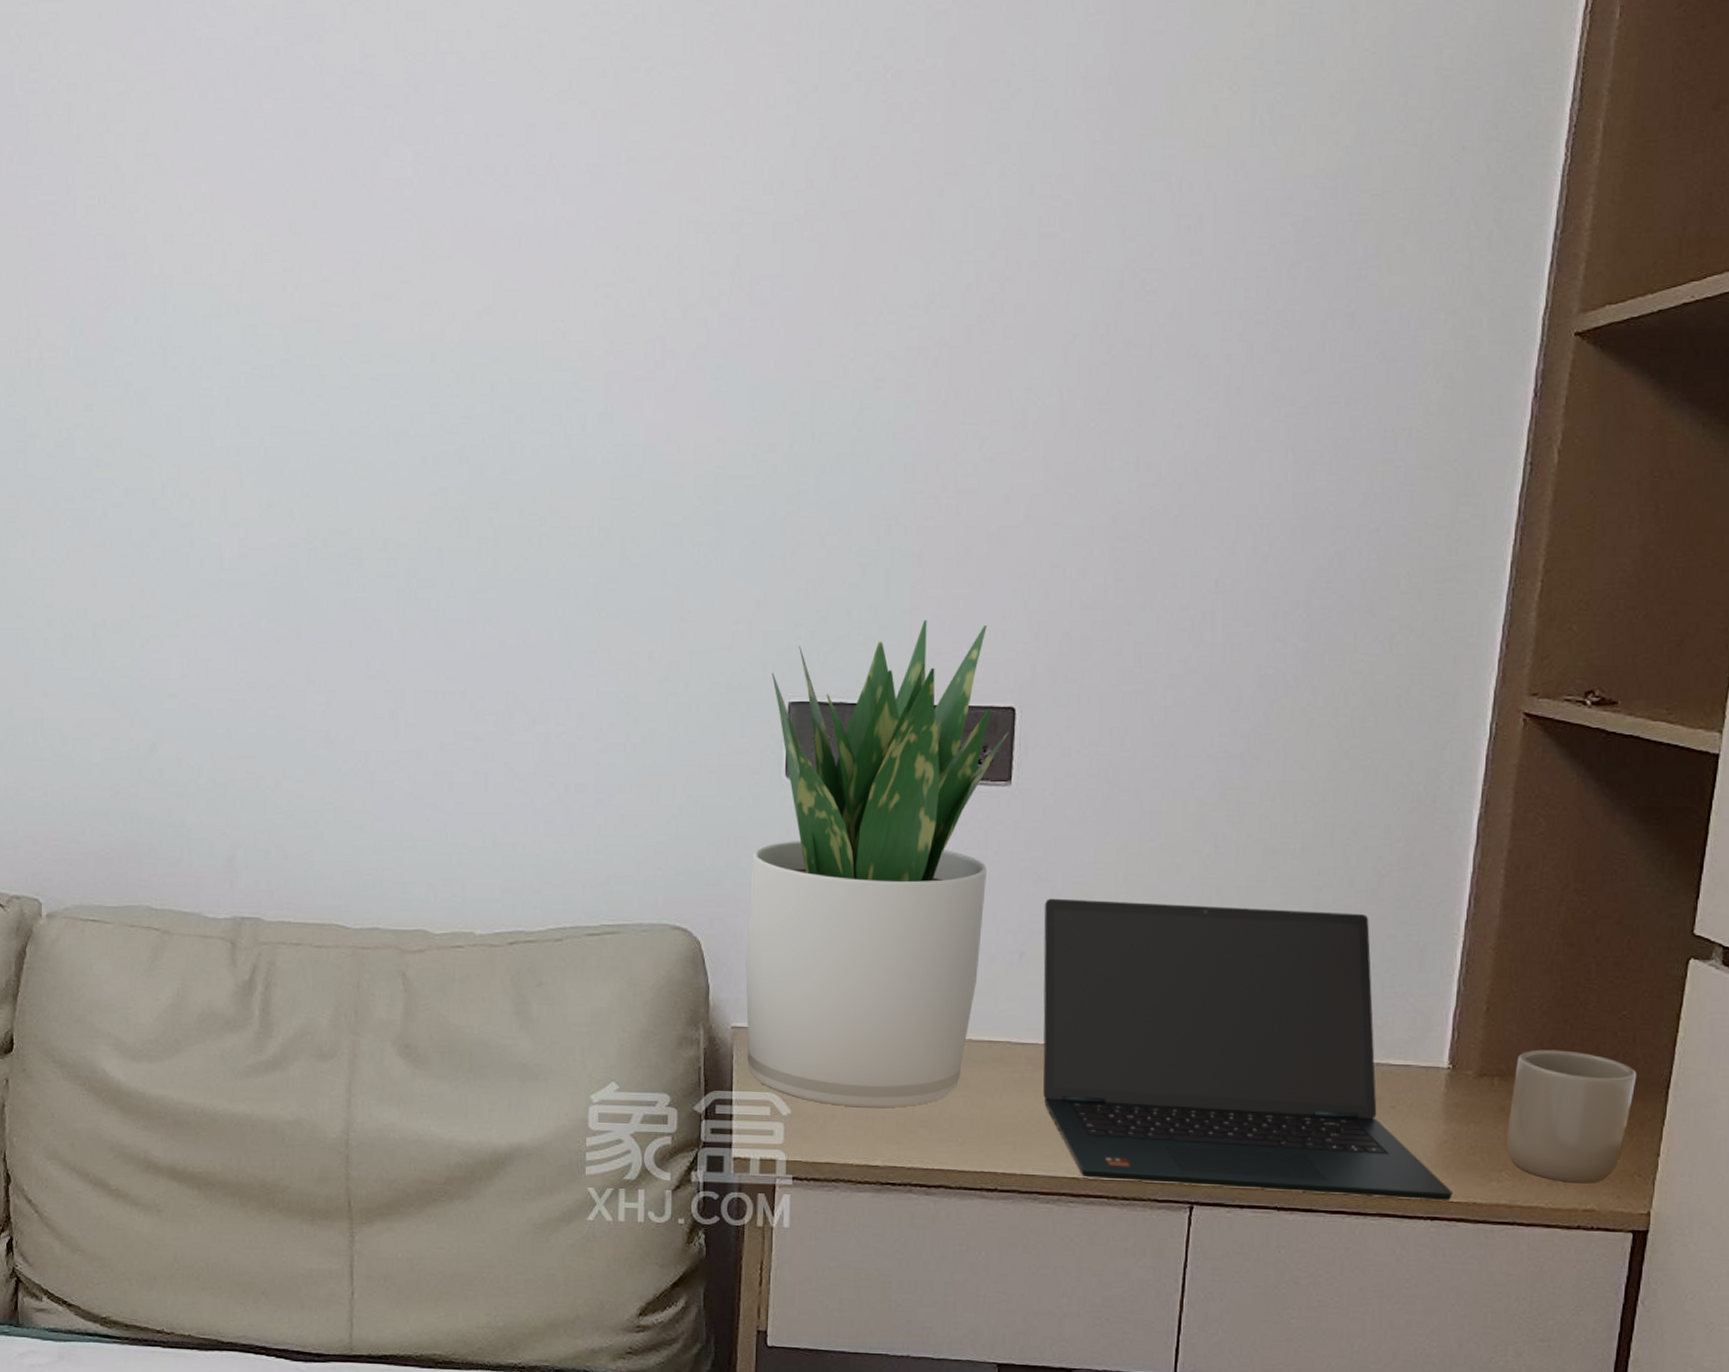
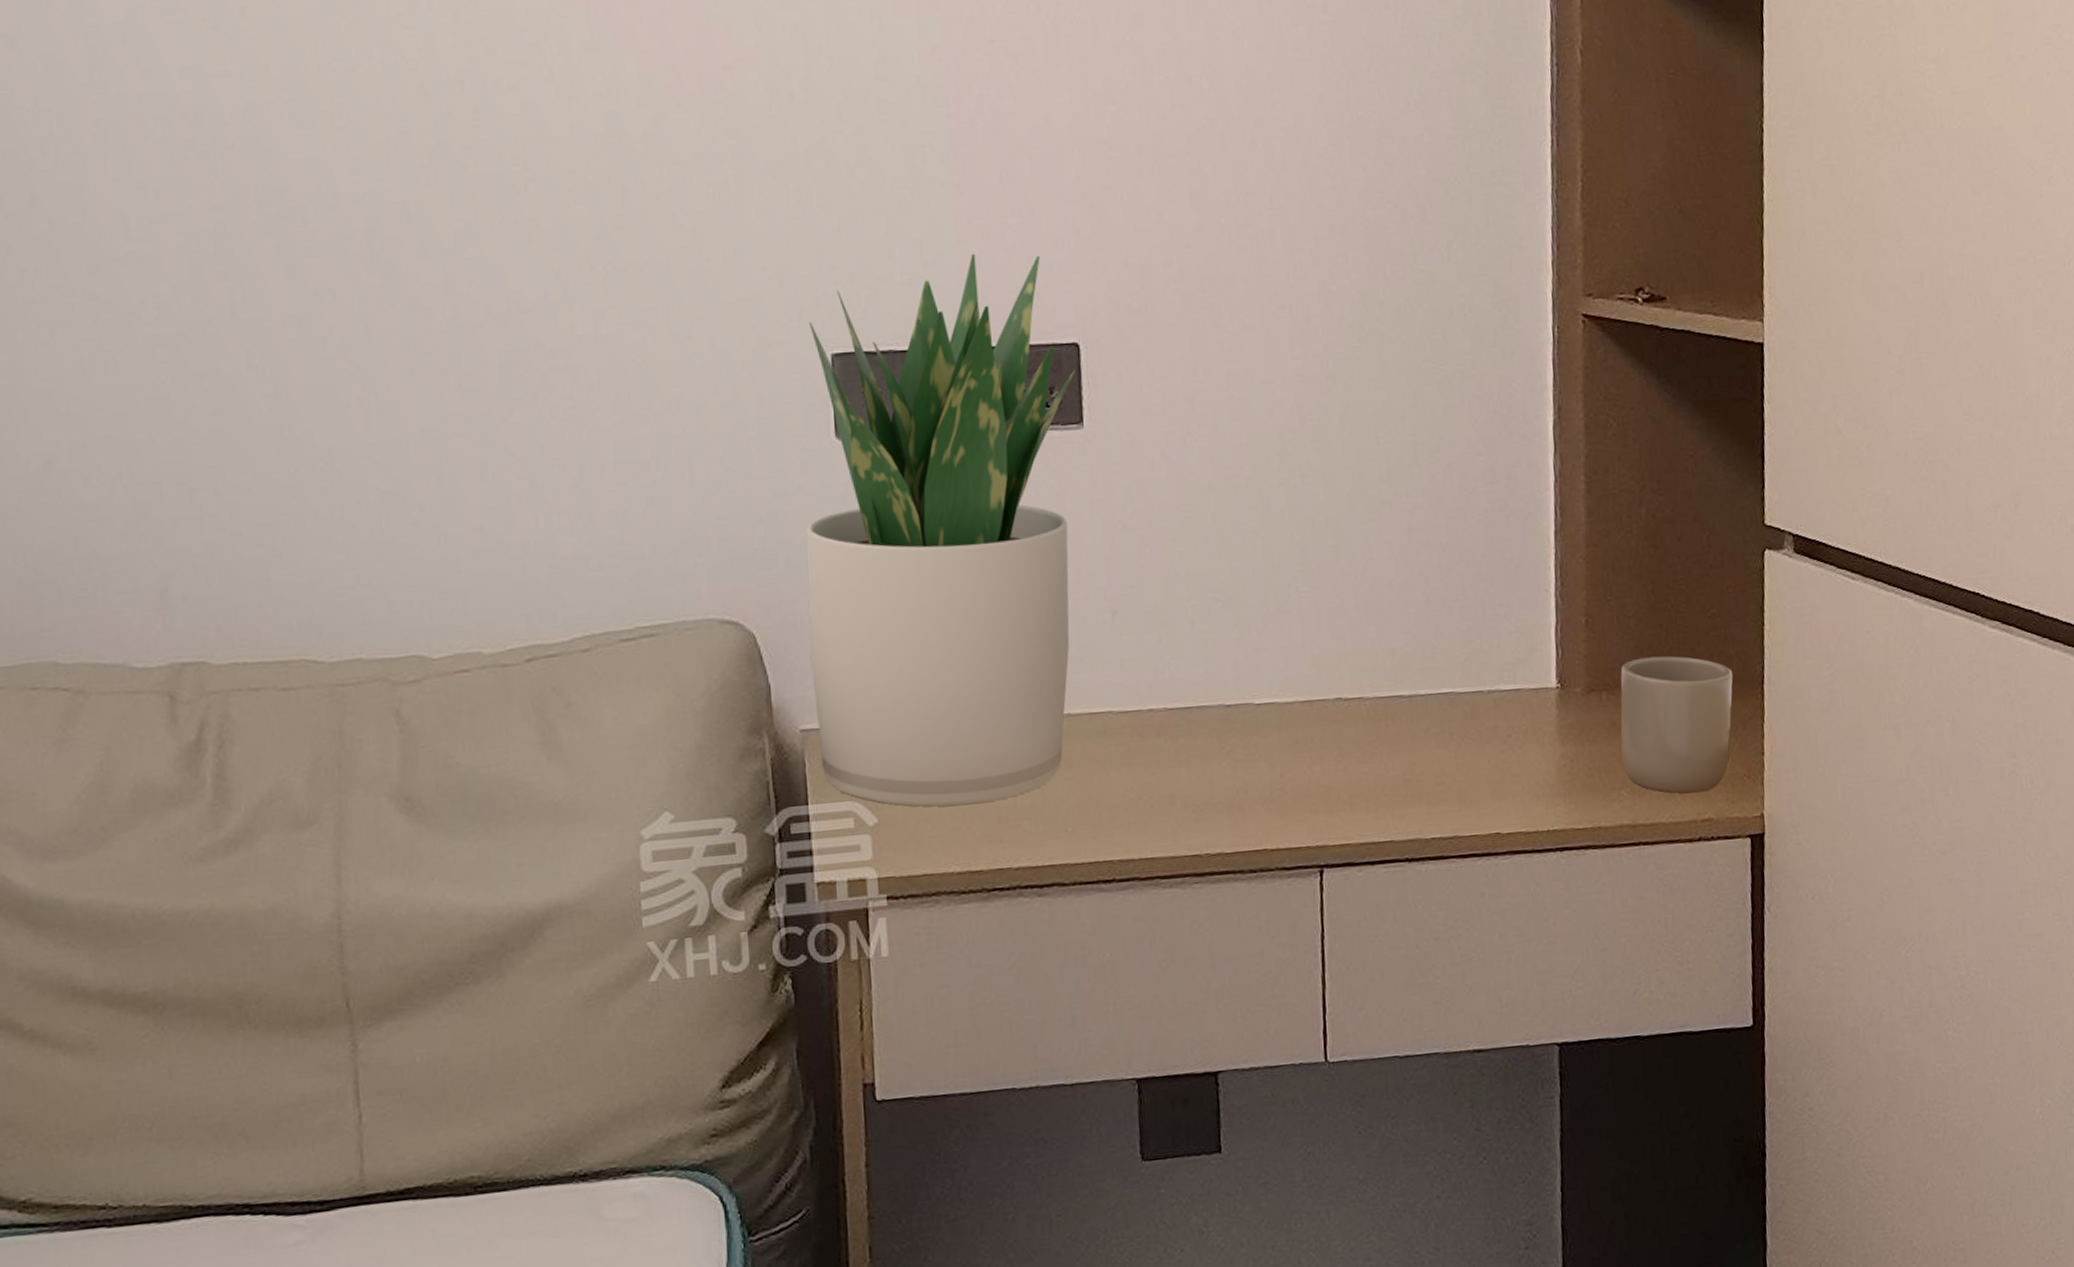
laptop: present [1043,898,1453,1200] -> none [1132,534,1578,853]

